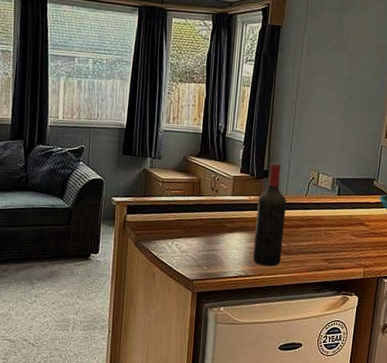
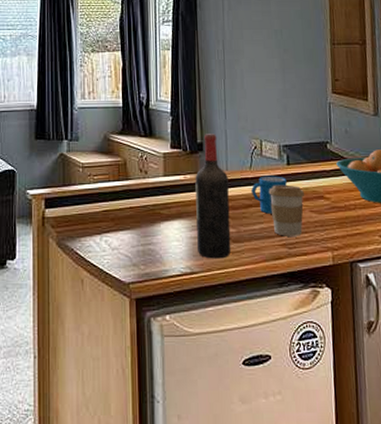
mug: none [304,202,336,234] -> present [250,175,287,214]
coffee cup: none [318,211,349,254] -> present [268,185,304,236]

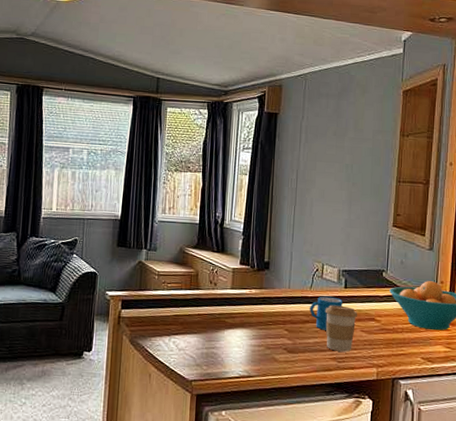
wine bottle: present [195,134,232,259] -> none [256,254,290,366]

